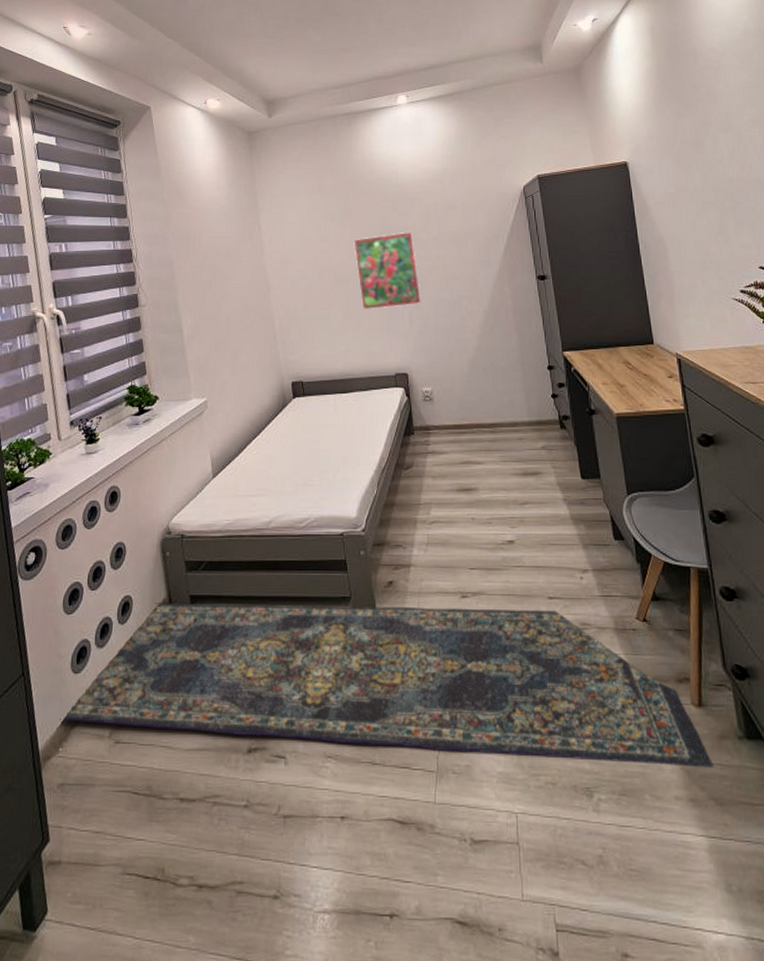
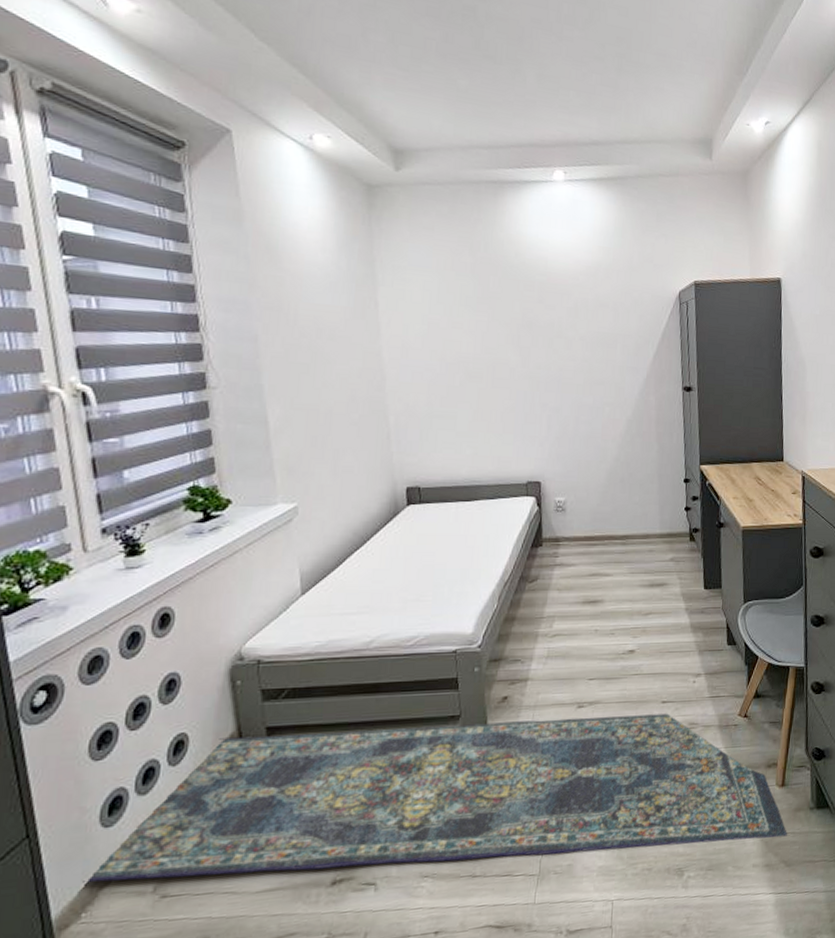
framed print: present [354,231,422,310] -> none [490,327,563,412]

